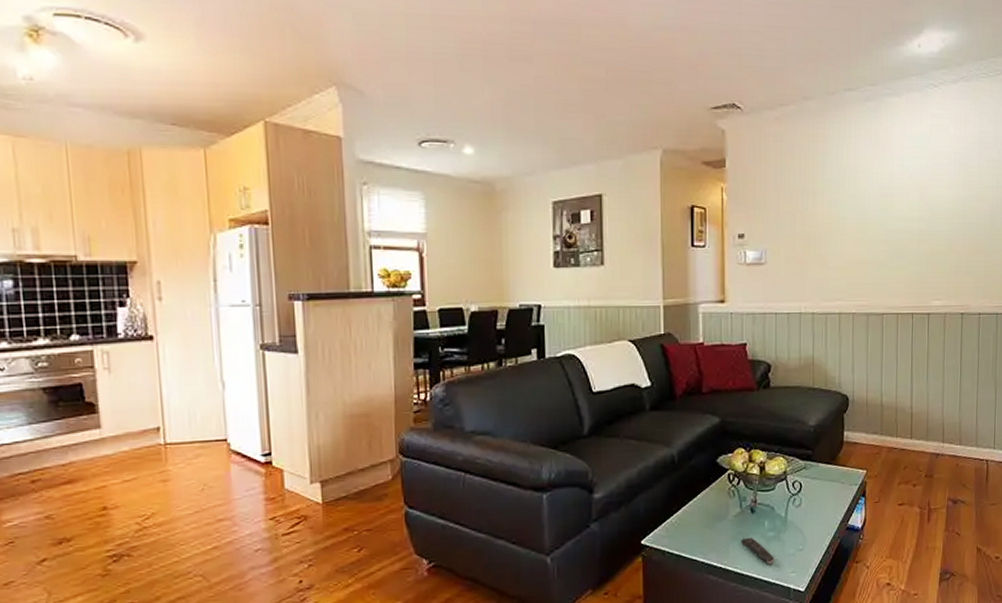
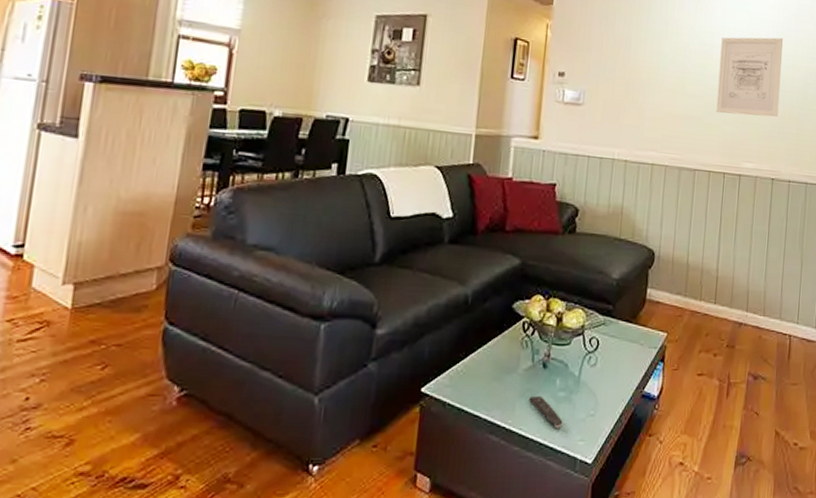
wall art: none [900,169,966,255] -> present [716,37,783,118]

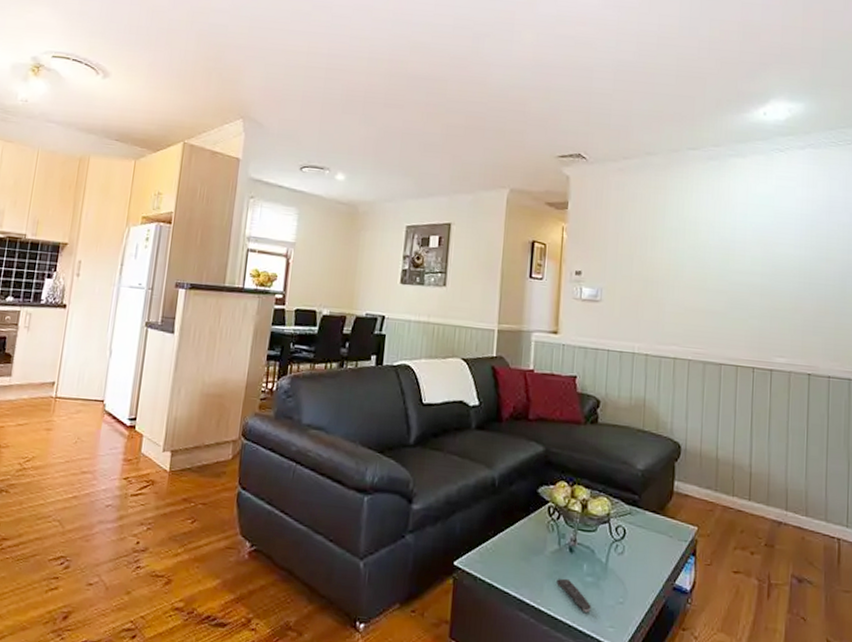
wall art: present [716,37,783,118] -> none [741,230,814,312]

